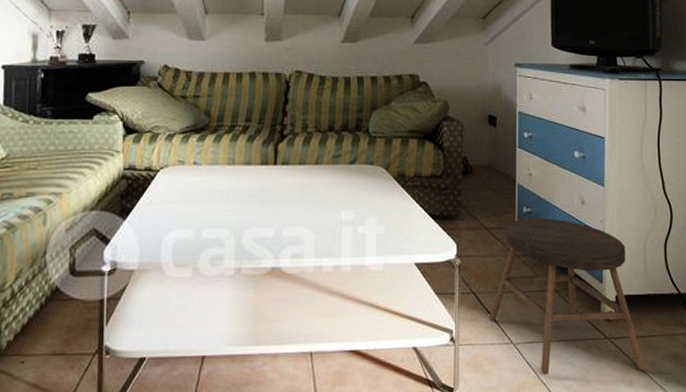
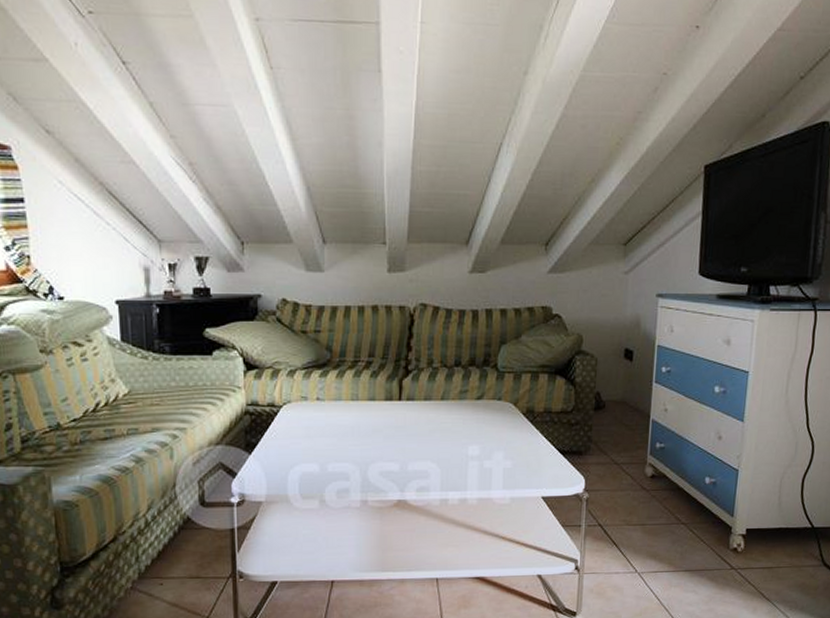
stool: present [489,217,646,375] -> none [615,453,771,602]

